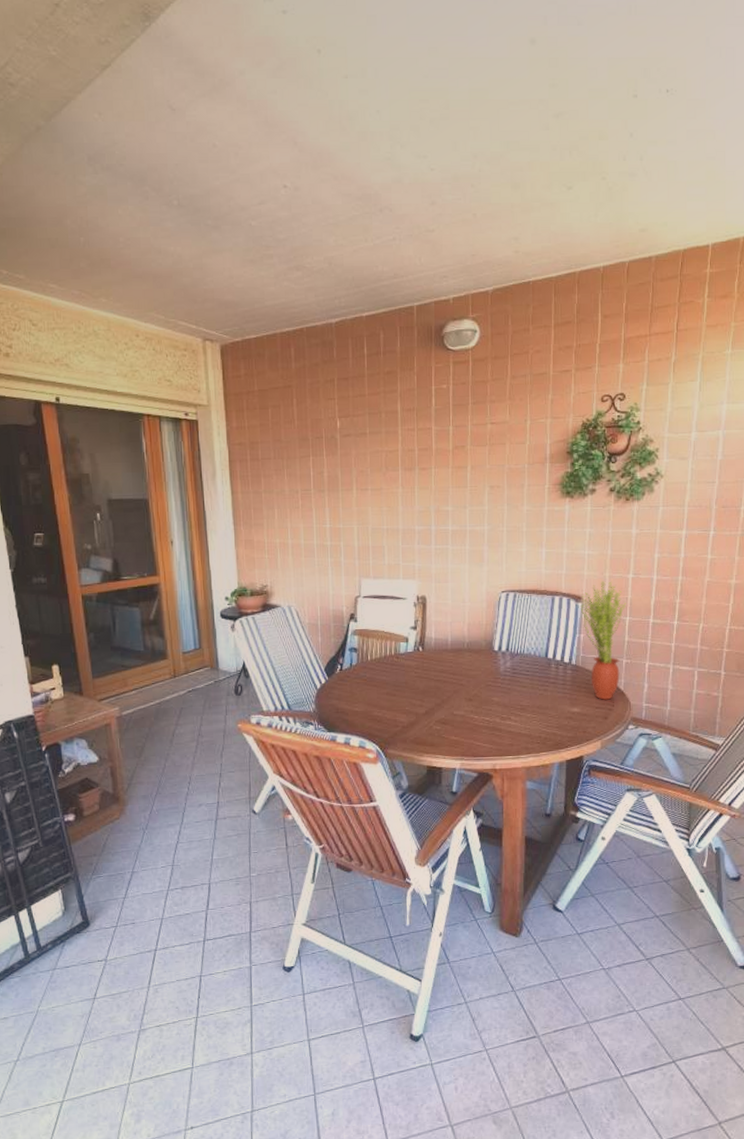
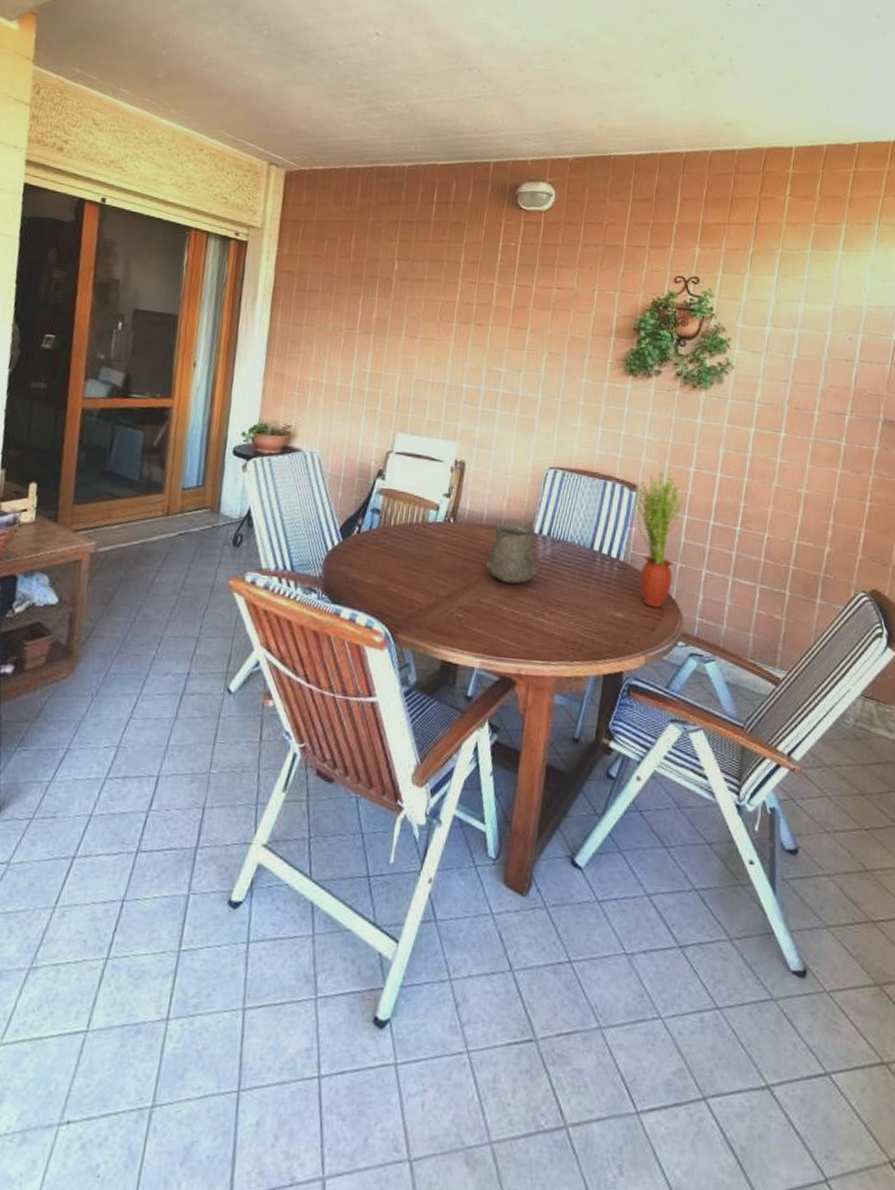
ceramic cup: none [454,645,501,696] -> present [485,523,538,584]

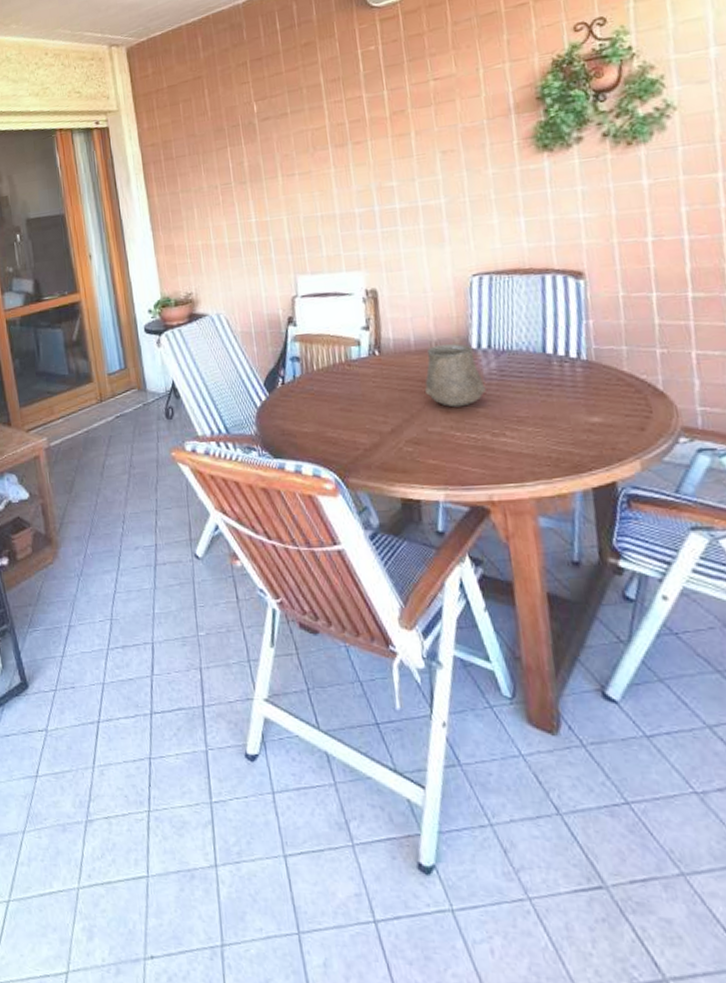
potted plant: present [634,471,685,608] -> none [582,248,655,405]

